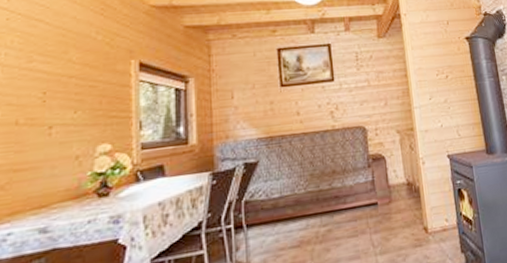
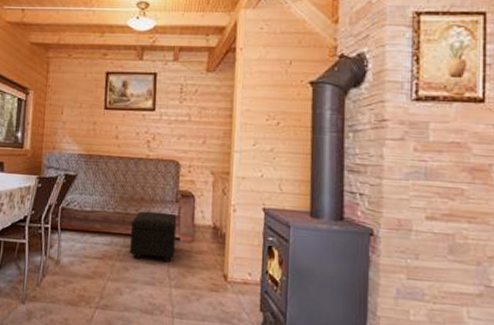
footstool: none [325,179,376,237] -> present [130,211,177,263]

